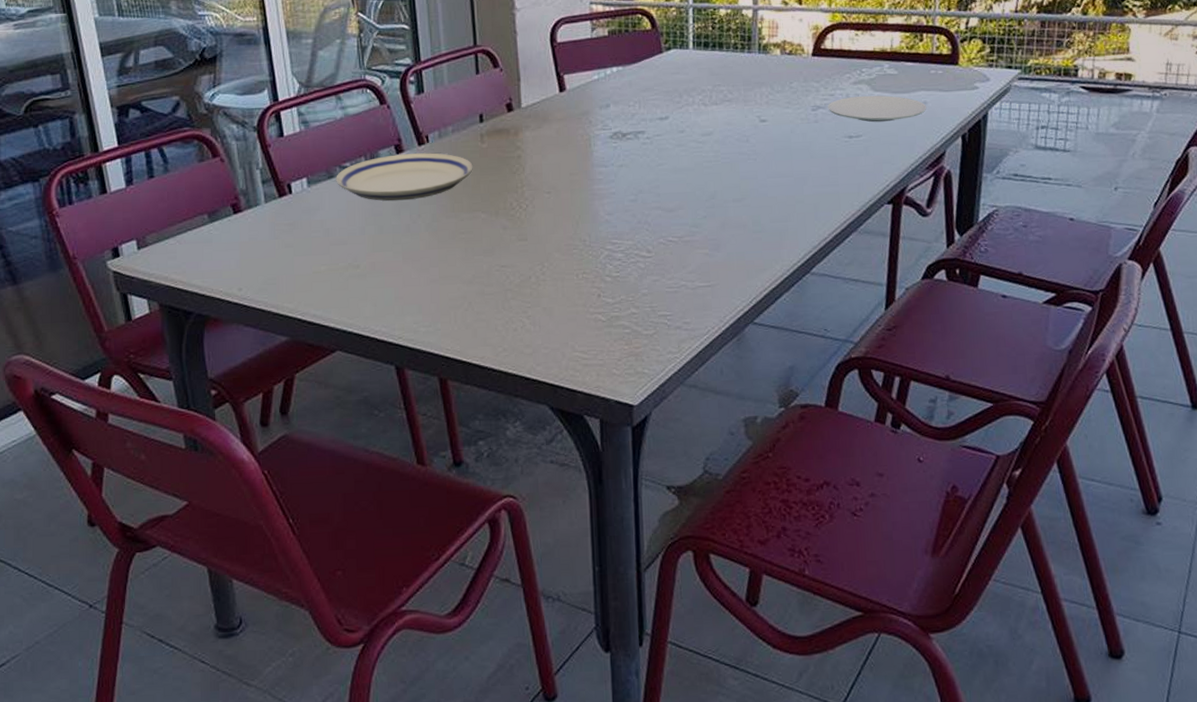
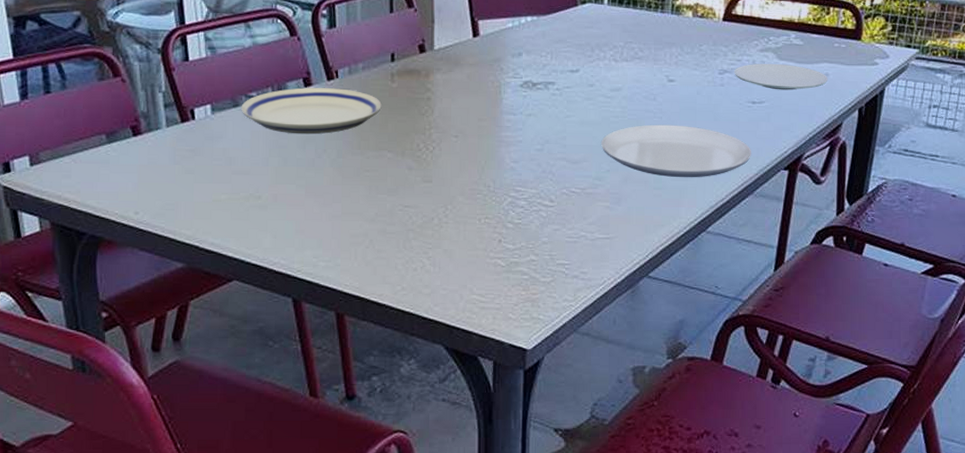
plate: none [696,165,853,219] -> present [601,124,752,178]

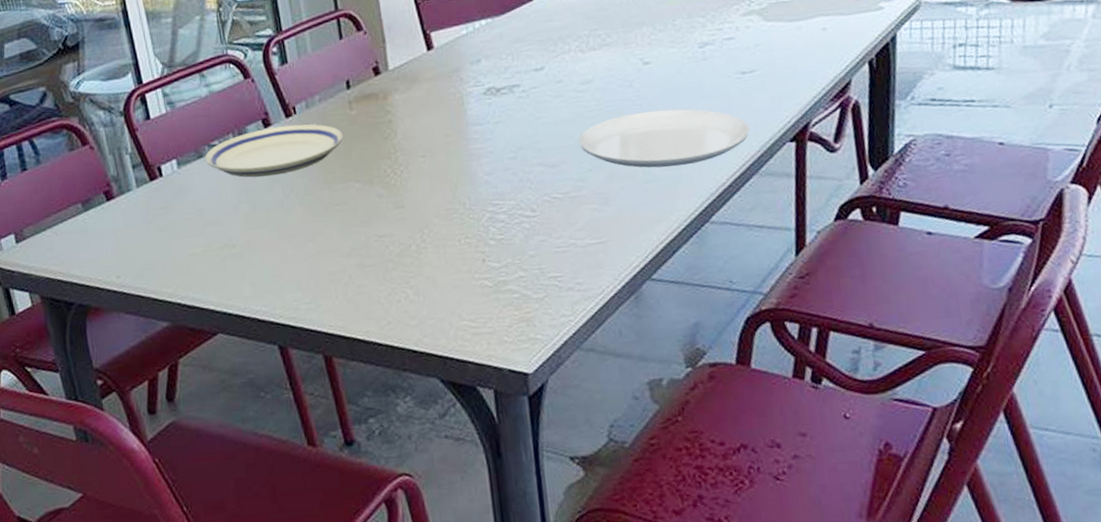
plate: present [734,63,828,90] -> none [716,25,827,55]

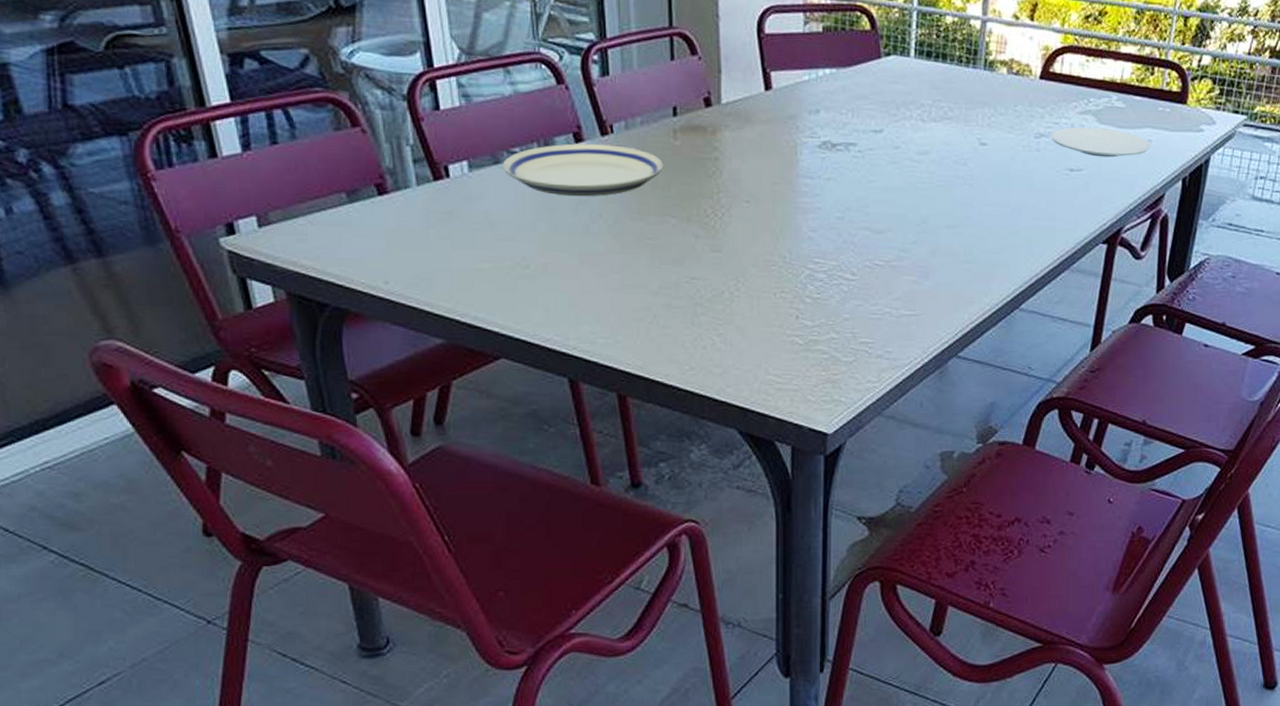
plate: present [578,109,750,168] -> none [907,192,1069,251]
plate: none [716,25,827,55] -> present [1051,127,1151,158]

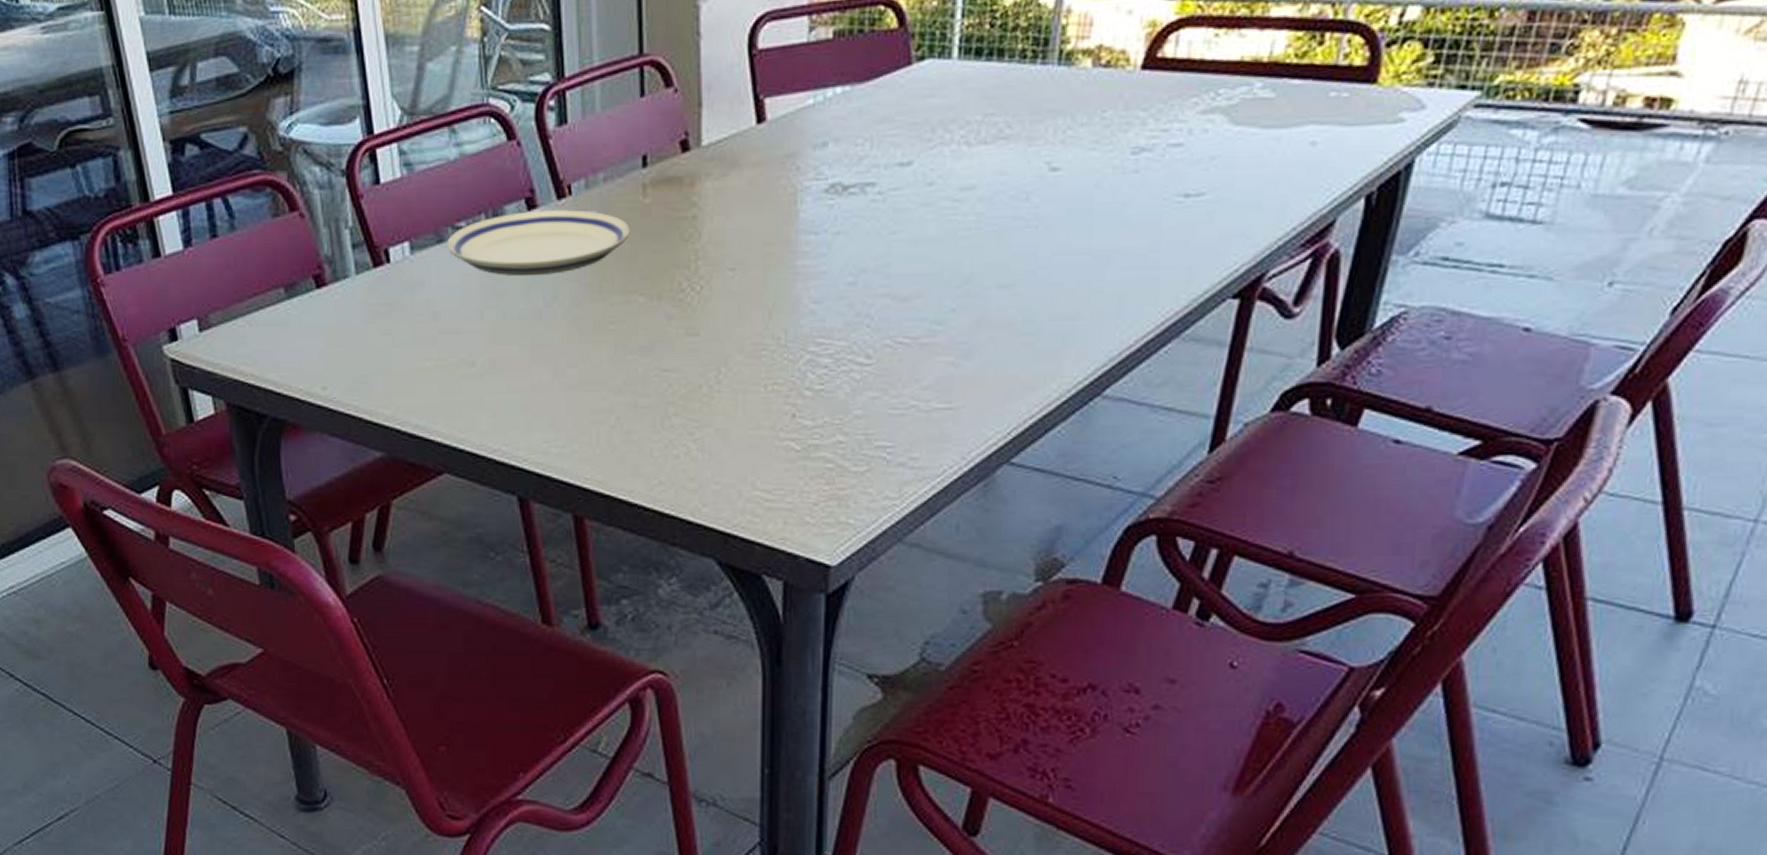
plate: present [1051,127,1151,158] -> none [1157,131,1316,174]

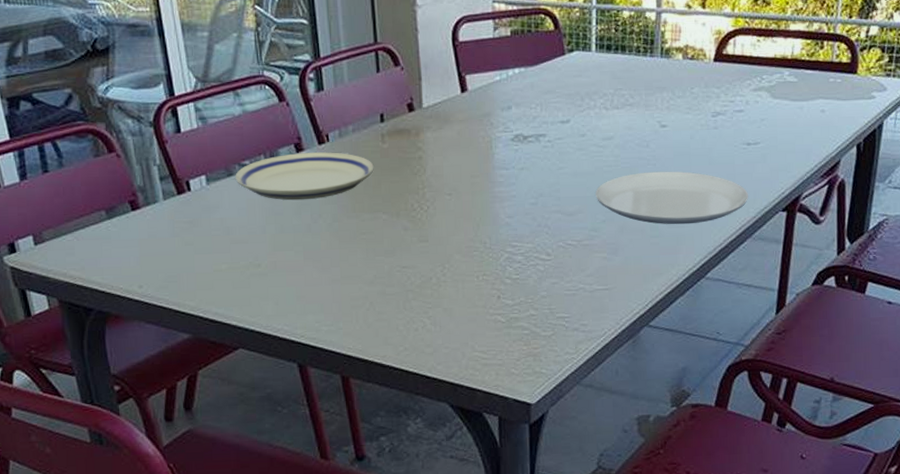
plate: none [943,236,1181,317] -> present [595,171,749,225]

